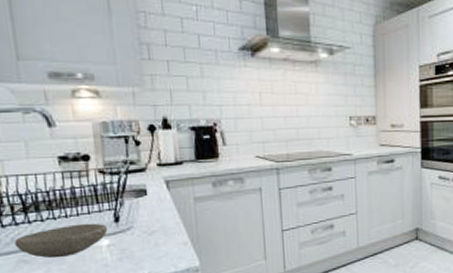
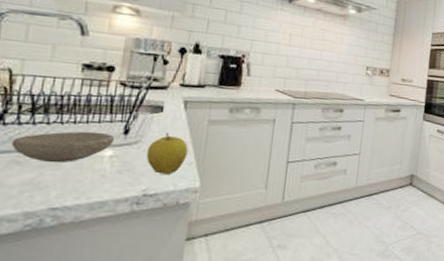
apple: none [140,215,181,257] -> present [146,132,188,174]

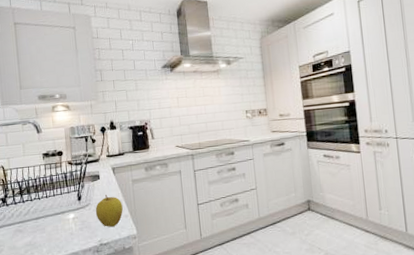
bowl: present [11,131,115,163] -> none [14,201,74,229]

